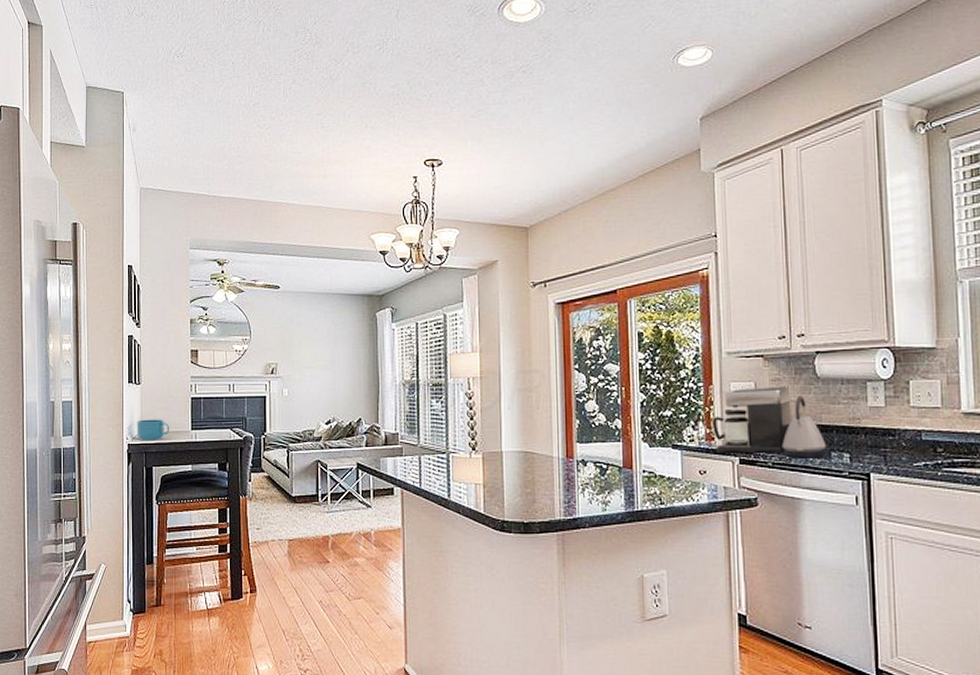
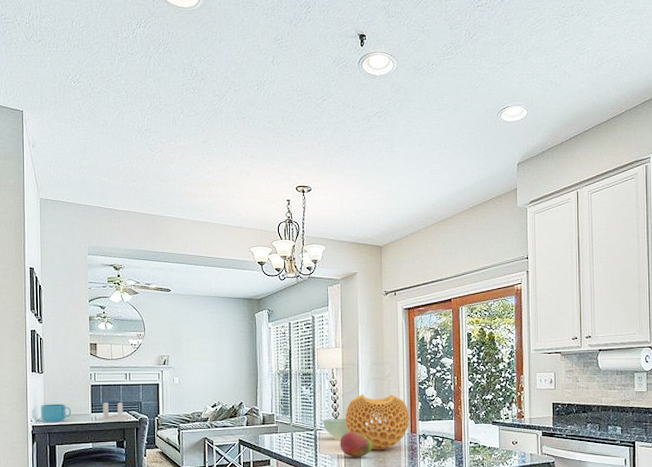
napkin holder: none [192,417,237,441] -> present [92,402,133,422]
bowl: none [455,439,490,465] -> present [321,419,350,440]
fruit: none [477,454,518,487] -> present [340,431,372,458]
decorative bowl: none [484,409,565,479] -> present [345,394,410,451]
coffee maker: present [712,387,792,454] -> none [523,377,580,429]
kettle: present [782,396,827,460] -> none [573,383,605,432]

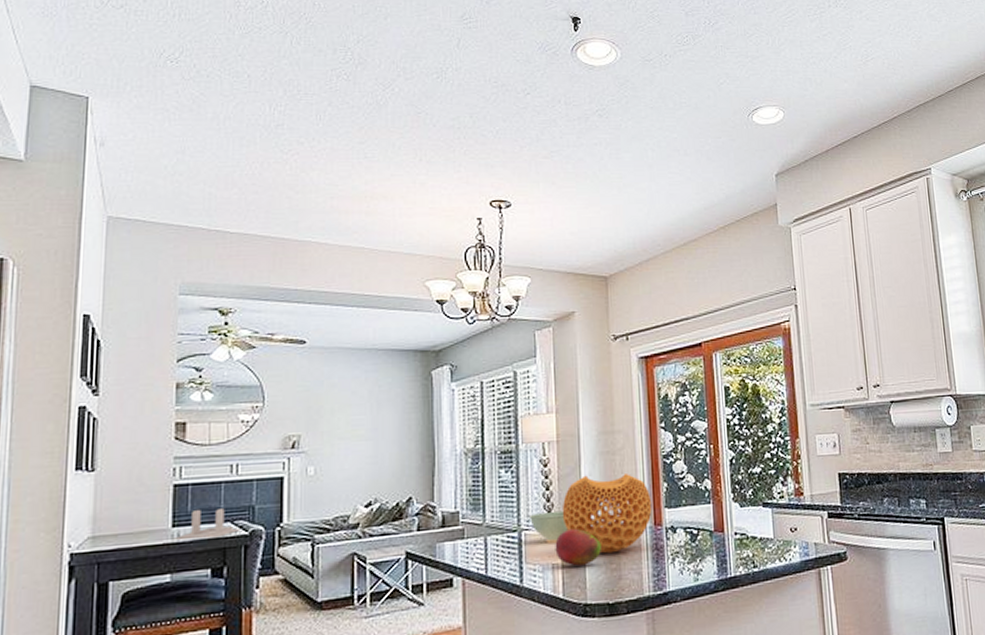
cup: present [40,404,72,423] -> none [85,516,139,548]

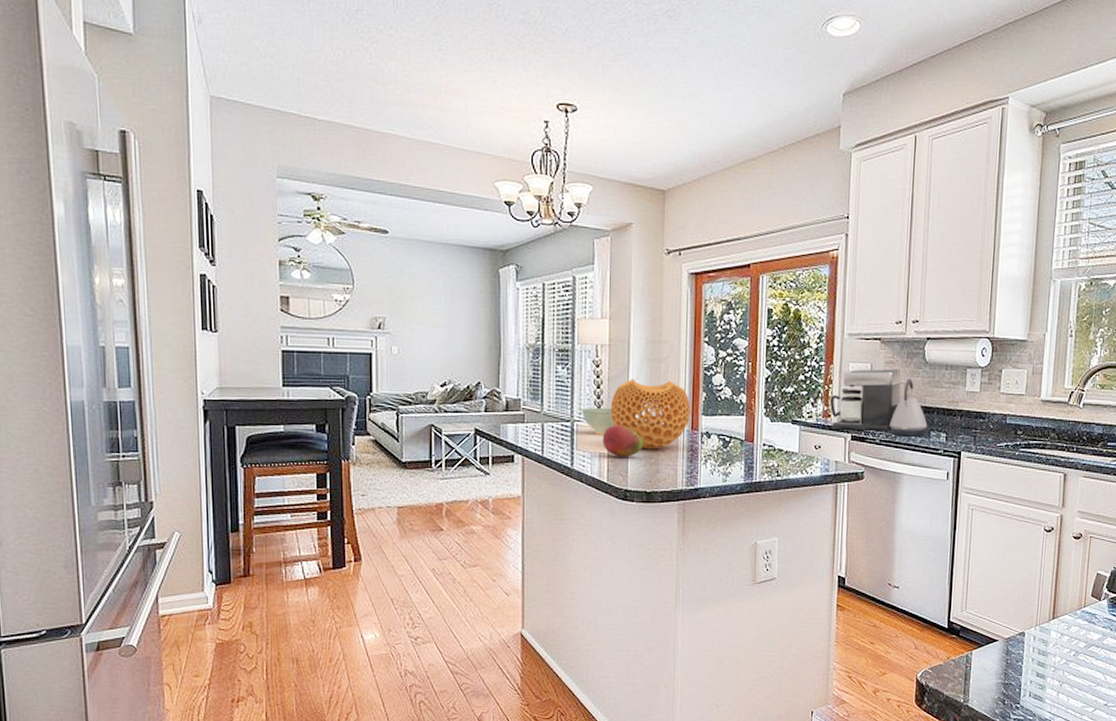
napkin holder: present [172,508,241,541] -> none [283,373,338,400]
coffee maker: none [800,437,873,510] -> present [830,369,902,432]
kettle: none [865,445,906,509] -> present [889,378,928,438]

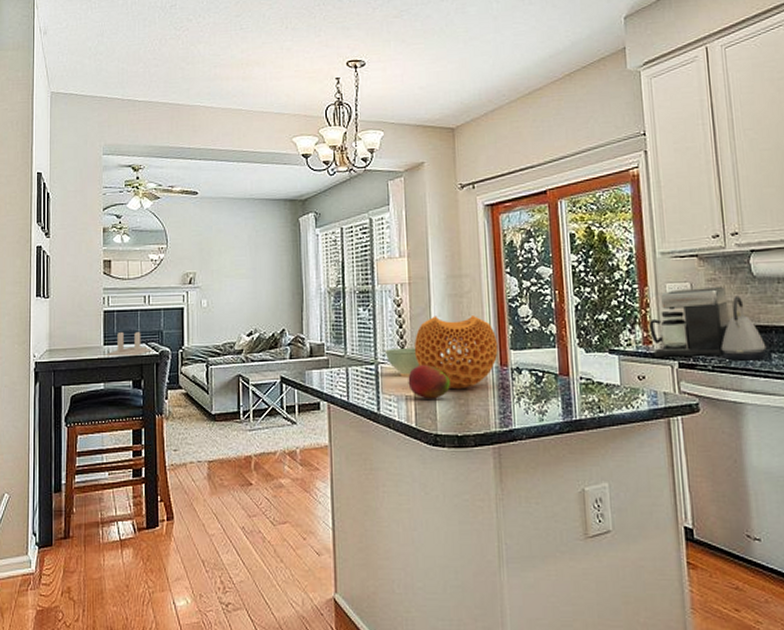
napkin holder: none [283,373,338,400] -> present [104,331,153,357]

